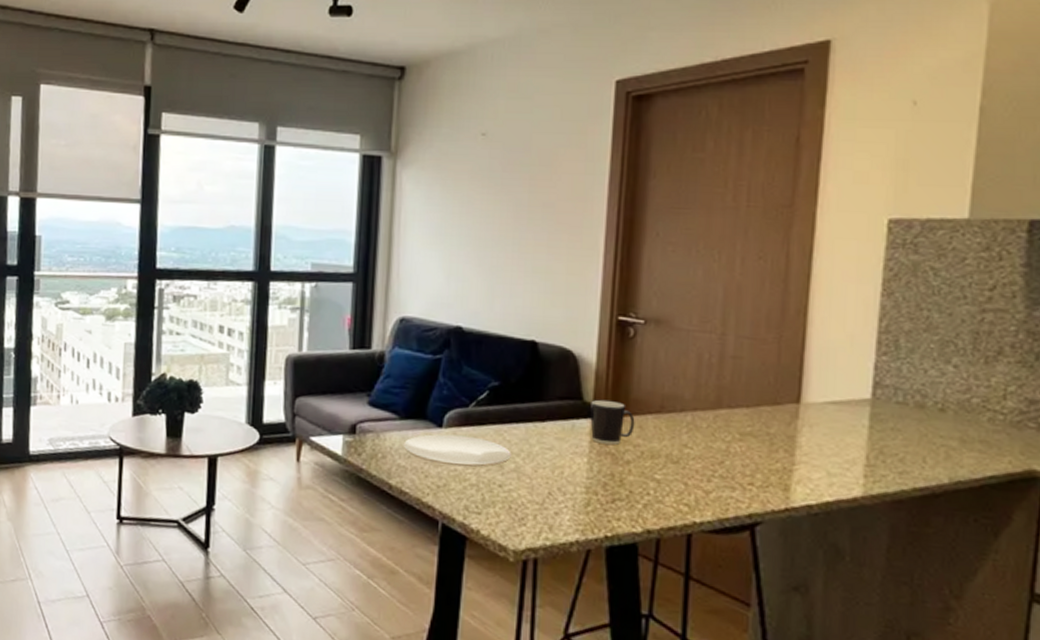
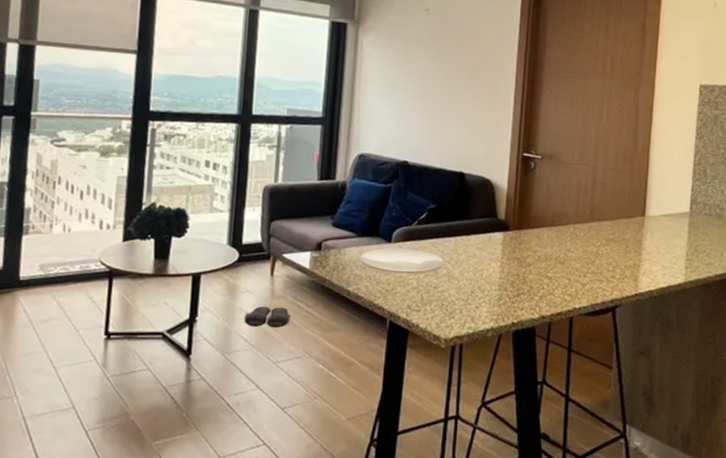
slippers: none [267,497,322,523] -> present [244,306,292,327]
mug: present [590,399,635,445] -> none [502,217,534,252]

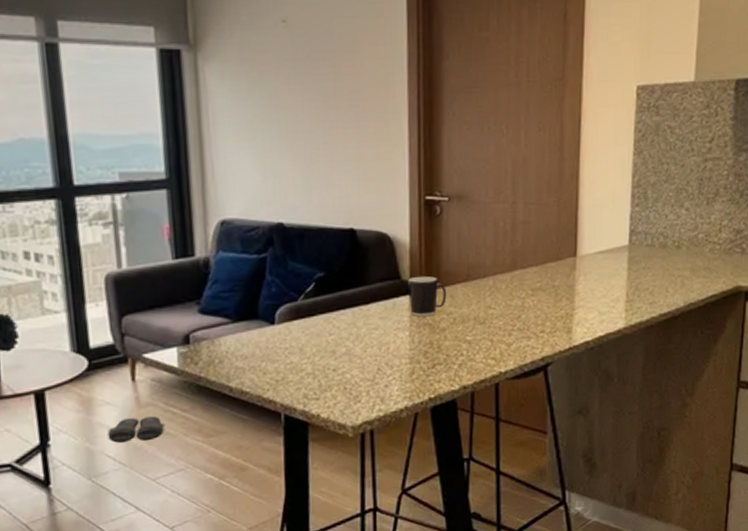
plate: present [359,247,444,274] -> none [238,328,342,360]
mug: none [502,217,534,252] -> present [408,275,447,317]

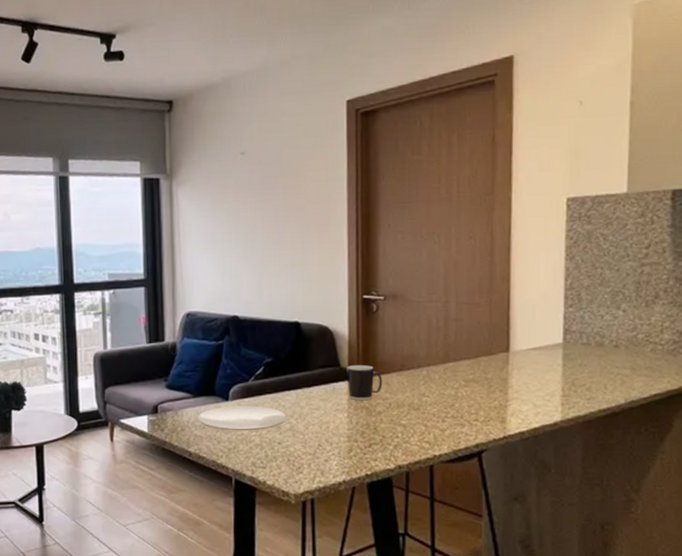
slippers: present [108,416,165,443] -> none [90,472,135,491]
plate: none [238,328,342,360] -> present [197,405,286,431]

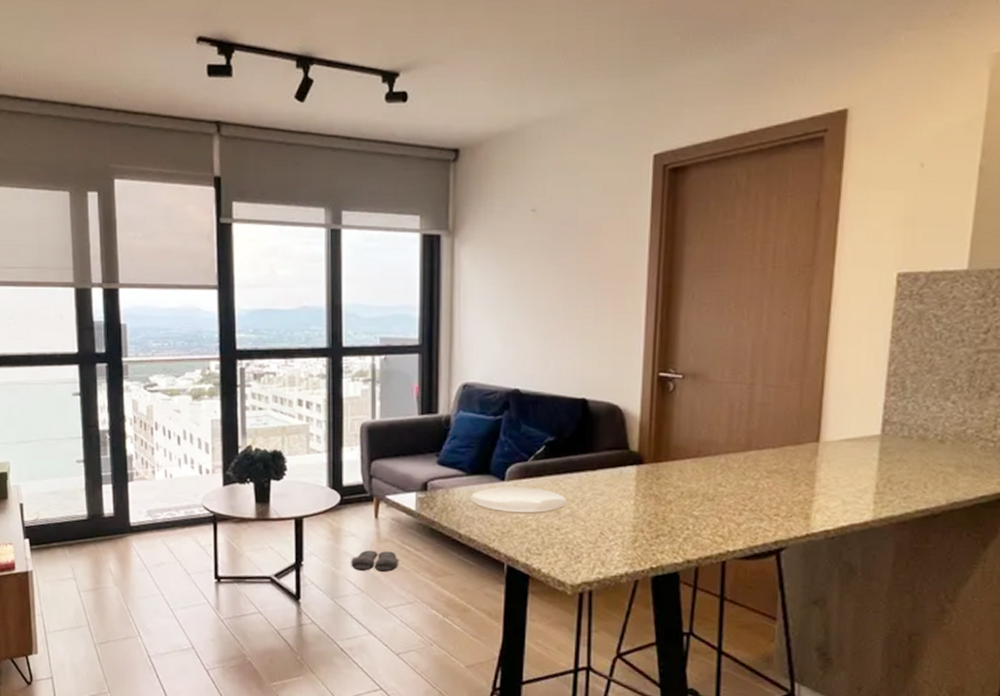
slippers: none [90,472,135,491] -> present [351,550,400,572]
mug: present [347,364,383,401] -> none [636,448,675,488]

